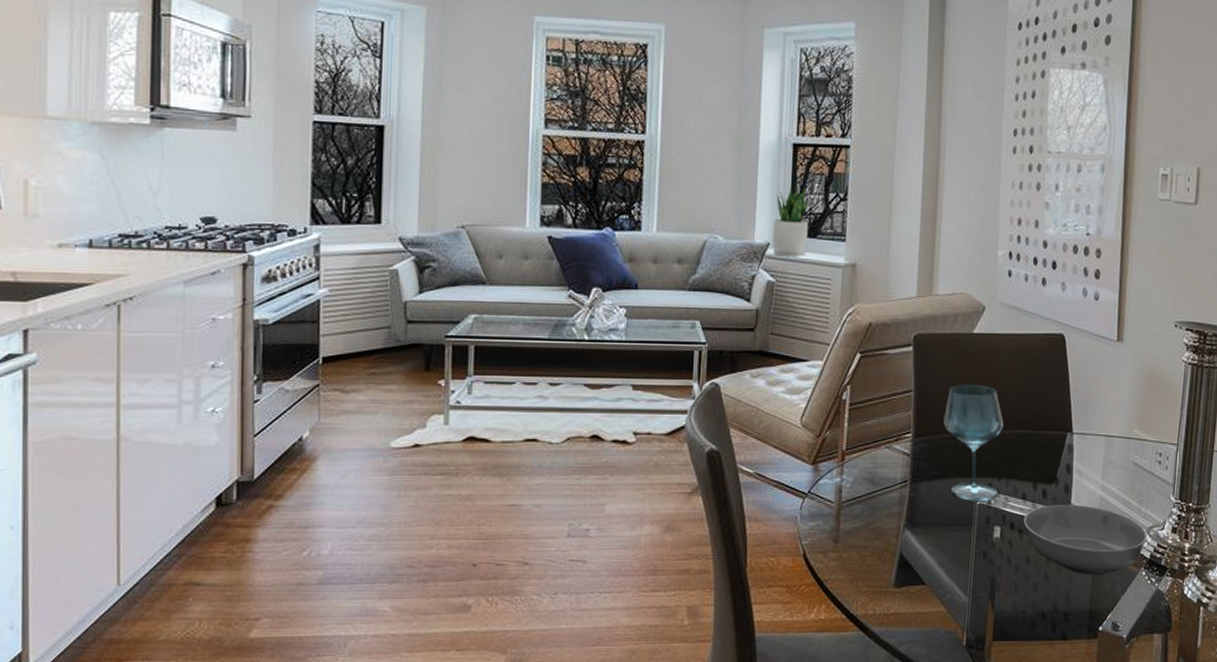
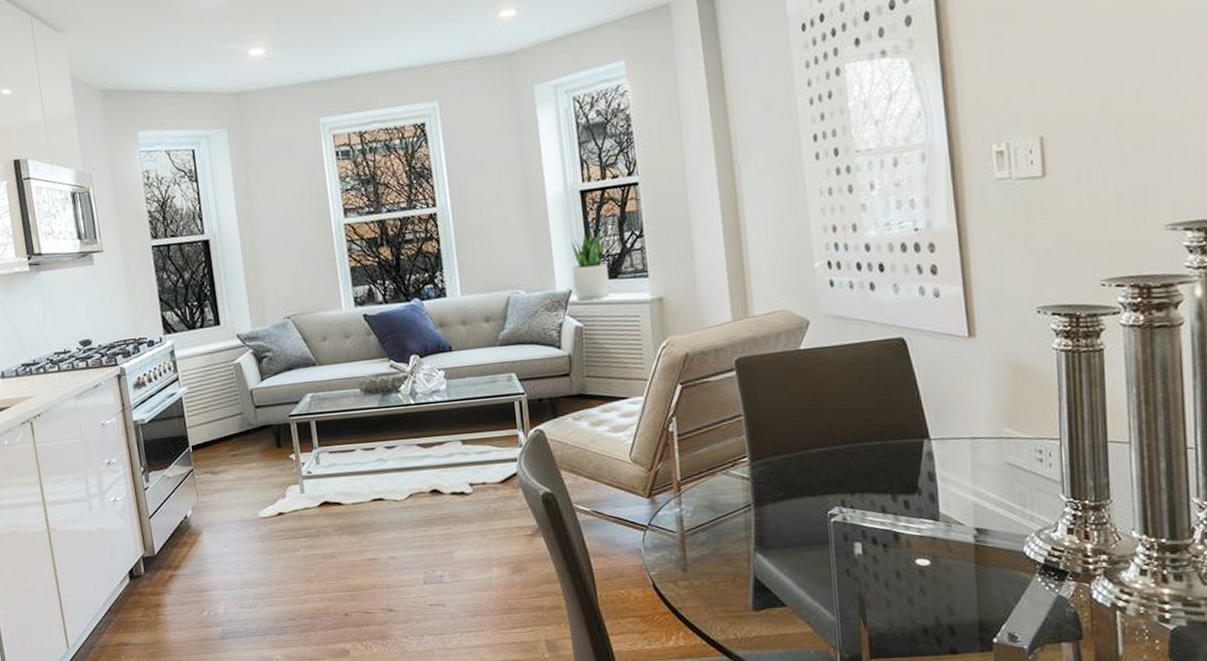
decorative bowl: none [528,301,591,327] -> present [357,370,412,396]
wine glass: present [943,384,1004,501] -> none [780,400,854,519]
bowl: present [1023,504,1147,576] -> none [886,513,1038,586]

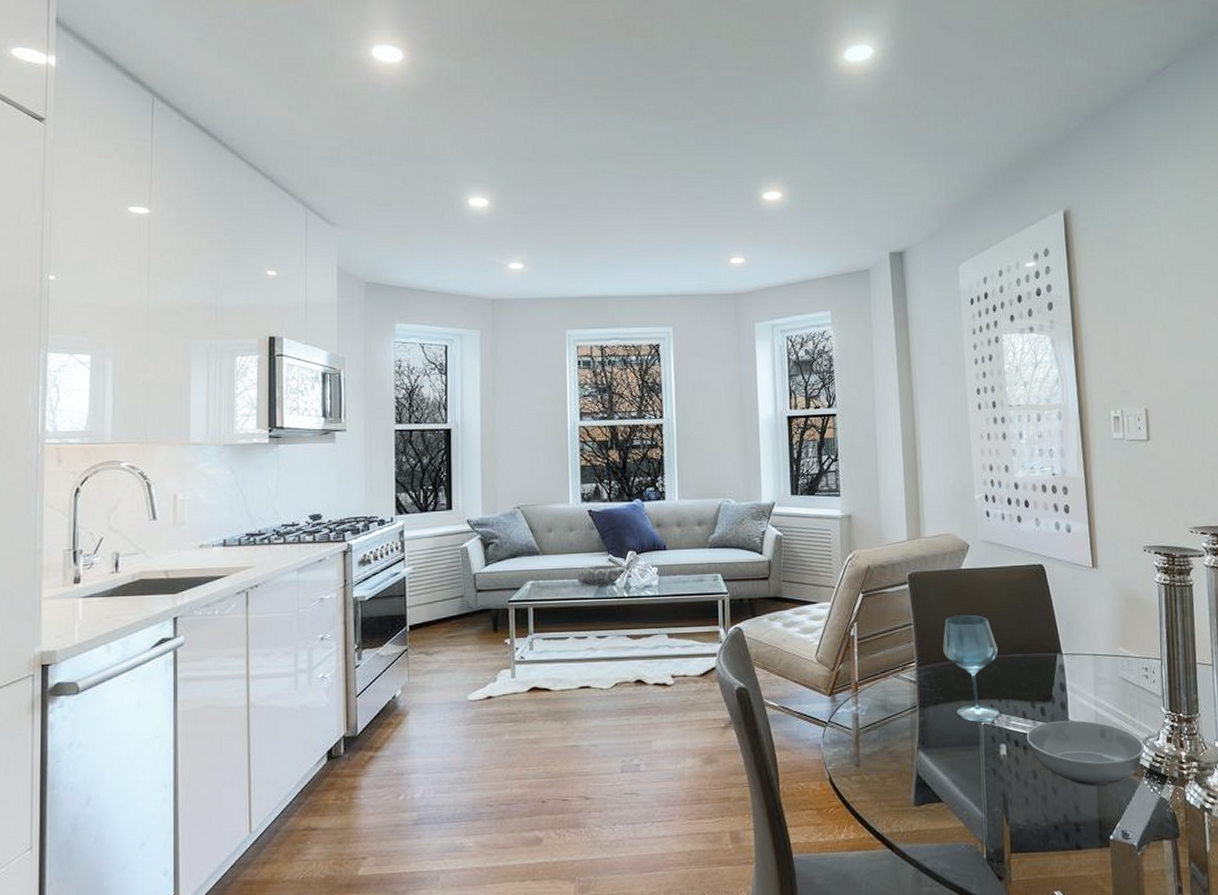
planter: present [571,231,610,301] -> none [776,452,807,513]
wine glass: none [780,400,854,519] -> present [943,614,1001,722]
bowl: none [886,513,1038,586] -> present [1026,720,1144,787]

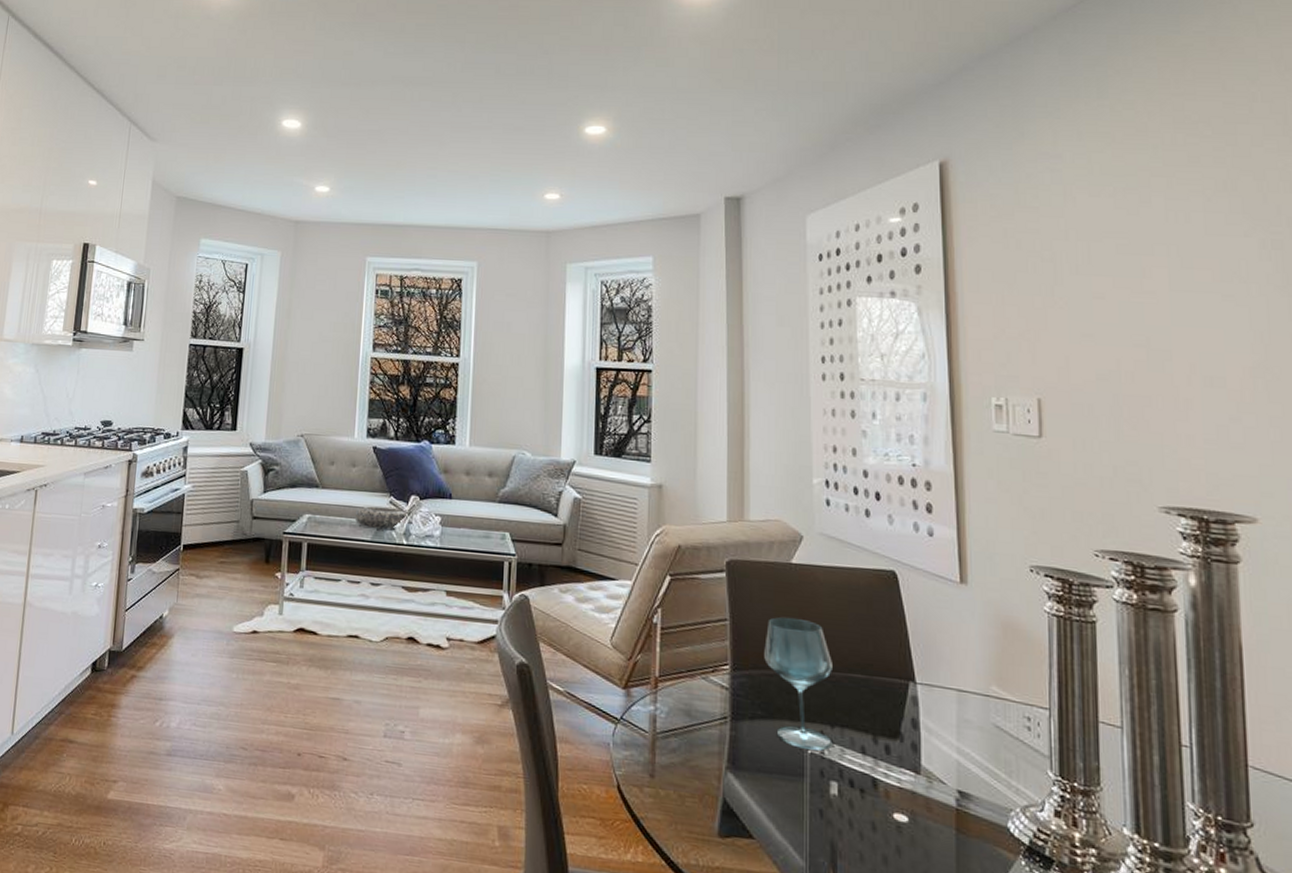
bowl: present [1026,720,1144,787] -> none [864,764,1023,858]

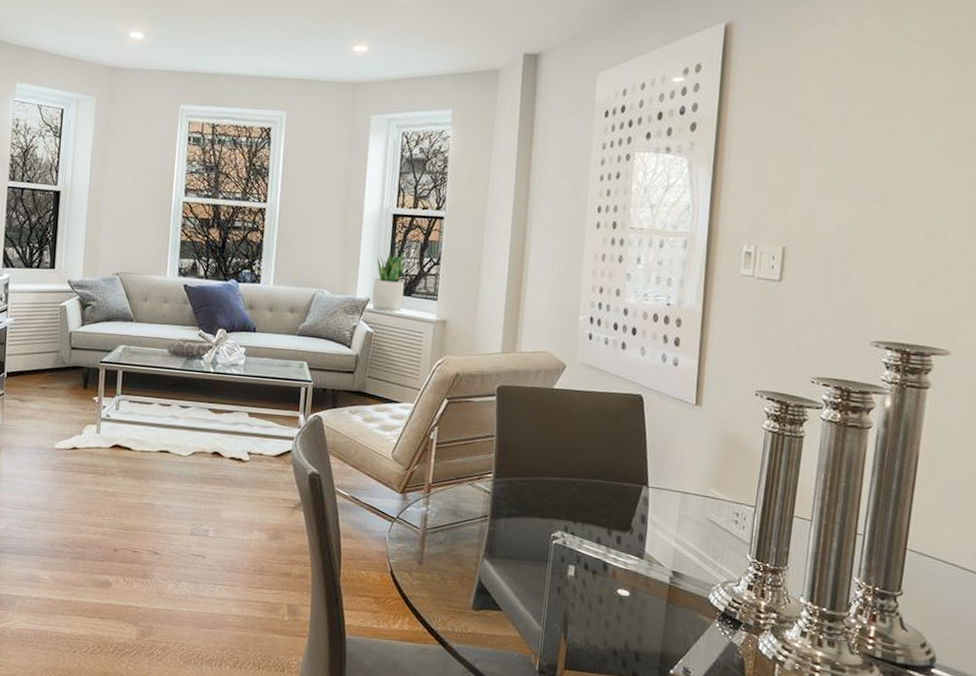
planter: none [578,407,615,476] -> present [372,251,407,312]
wine glass: present [764,617,833,751] -> none [523,433,581,542]

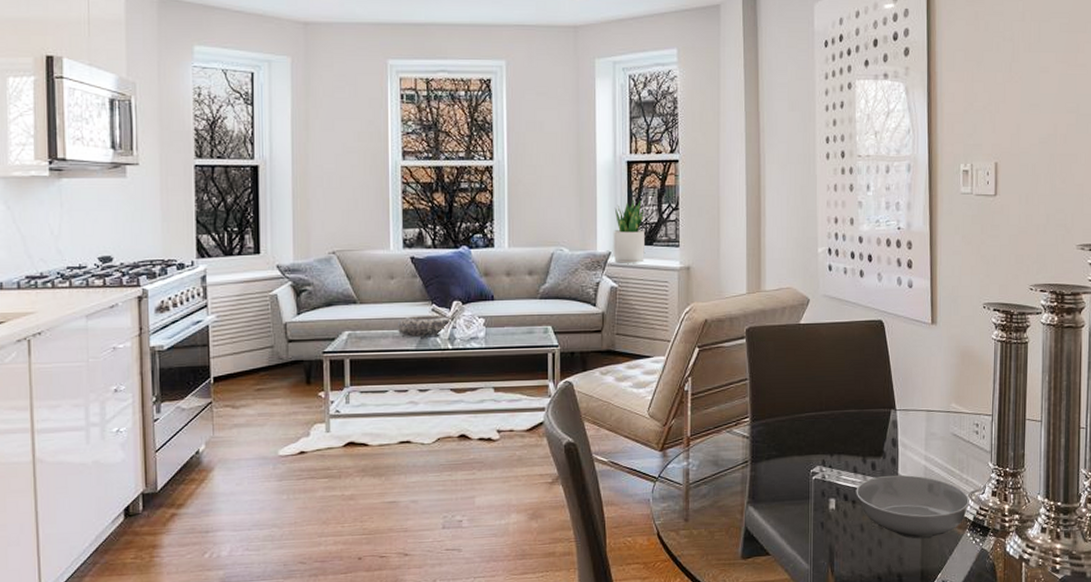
bowl: none [597,551,722,622] -> present [856,475,970,539]

